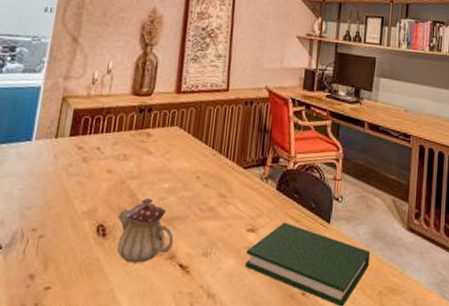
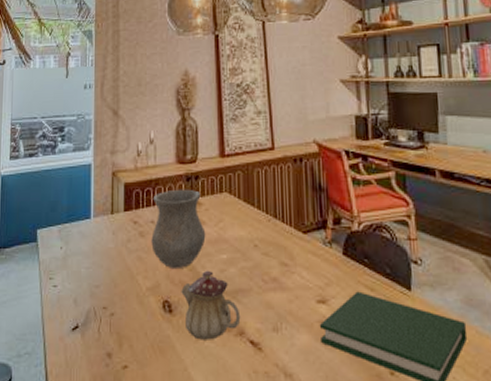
vase: none [93,119,152,195] -> present [151,189,206,268]

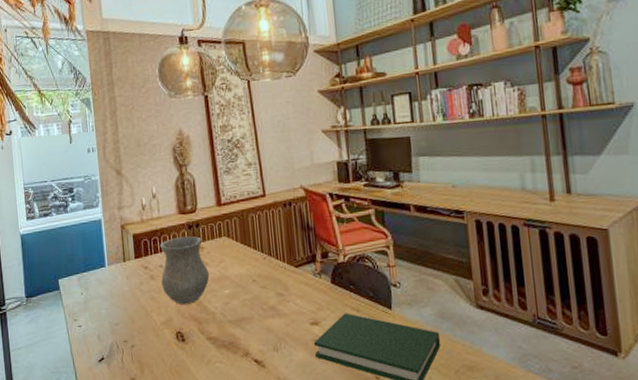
teapot: present [181,270,241,340] -> none [191,304,245,362]

